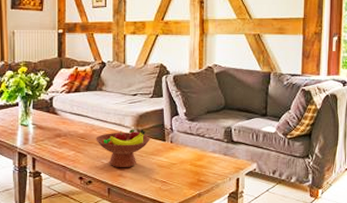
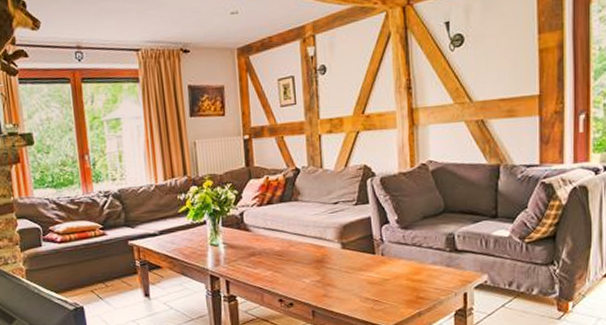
fruit bowl: present [96,129,150,168] -> none [294,242,357,287]

